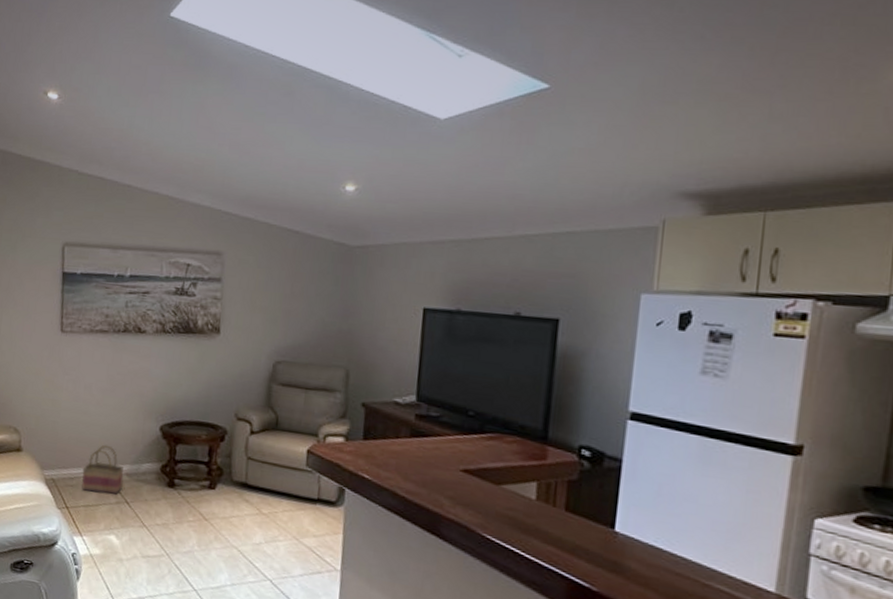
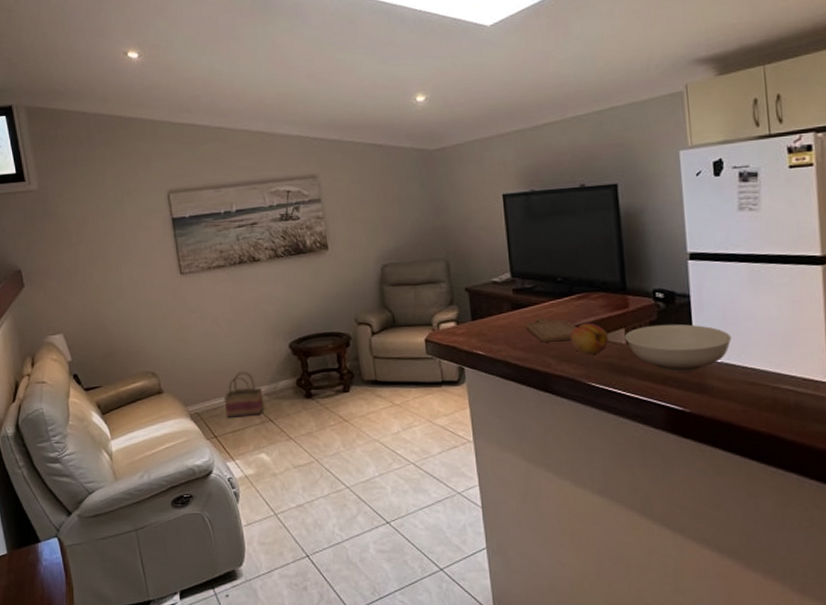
chopping board: none [422,451,482,482] -> present [525,318,577,342]
fruit: none [471,467,517,505] -> present [570,322,609,355]
bowl: none [535,484,664,547] -> present [624,324,732,372]

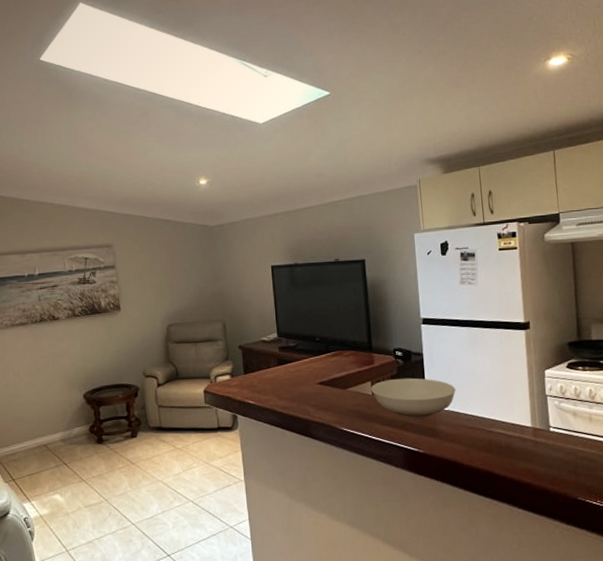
basket: present [224,371,264,418] -> none [22,419,59,462]
chopping board: present [525,318,577,342] -> none [289,372,332,393]
fruit: present [570,322,609,355] -> none [326,376,358,405]

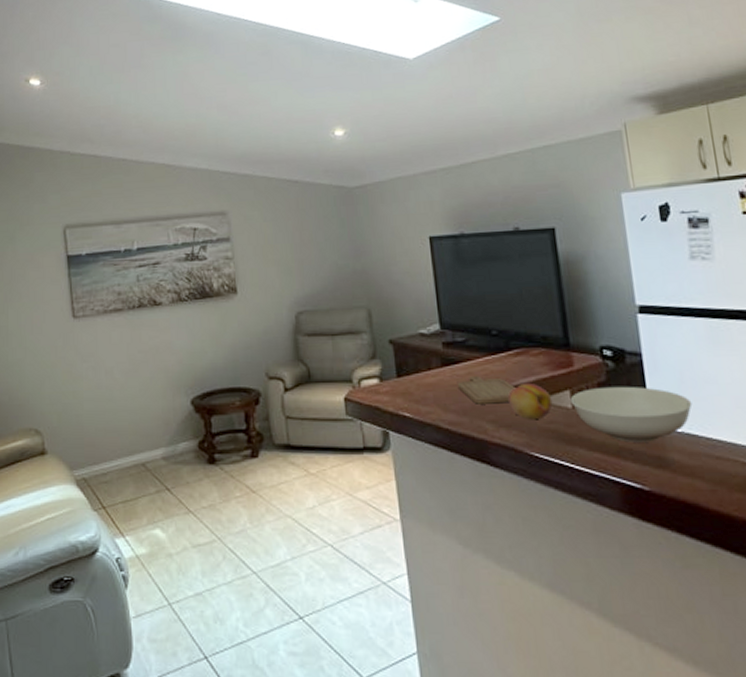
chopping board: none [289,372,332,393] -> present [457,376,516,404]
fruit: none [326,376,358,405] -> present [508,382,553,421]

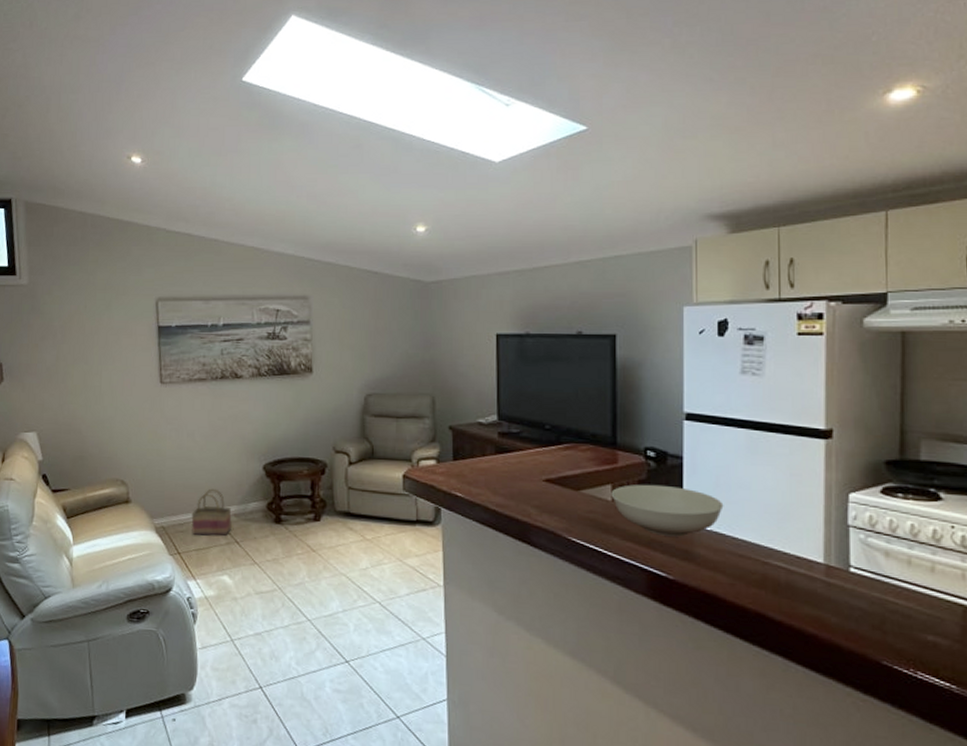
basket: none [115,430,161,485] -> present [191,488,232,536]
chopping board: present [457,376,516,404] -> none [508,465,562,491]
fruit: present [508,382,553,421] -> none [554,474,594,509]

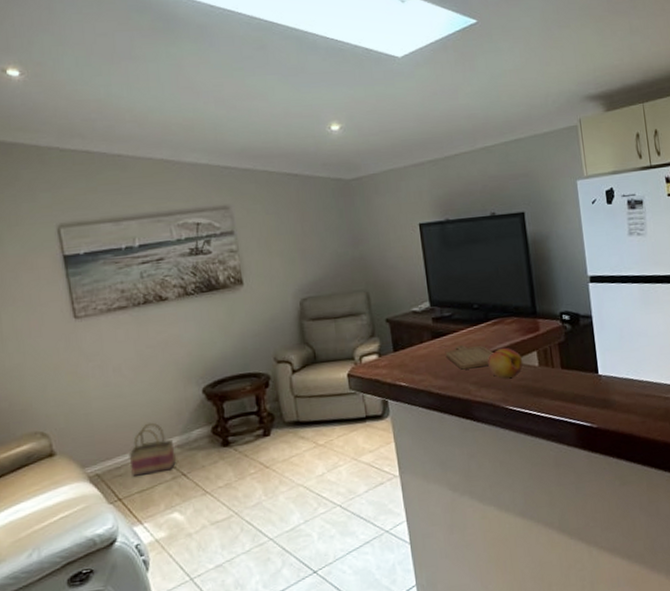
chopping board: none [508,465,562,491] -> present [445,345,494,370]
fruit: none [554,474,594,509] -> present [488,347,523,380]
bowl: present [611,484,724,537] -> none [537,343,629,390]

